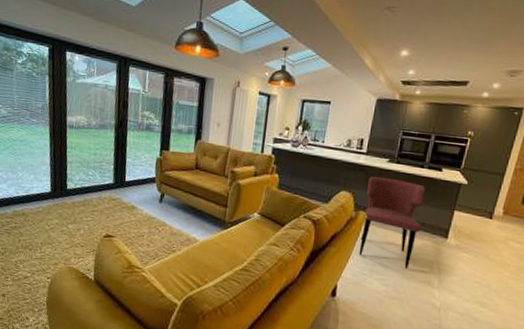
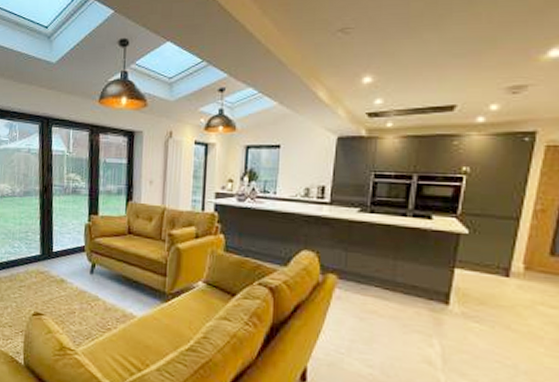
dining chair: present [358,176,426,270] -> none [331,230,412,346]

